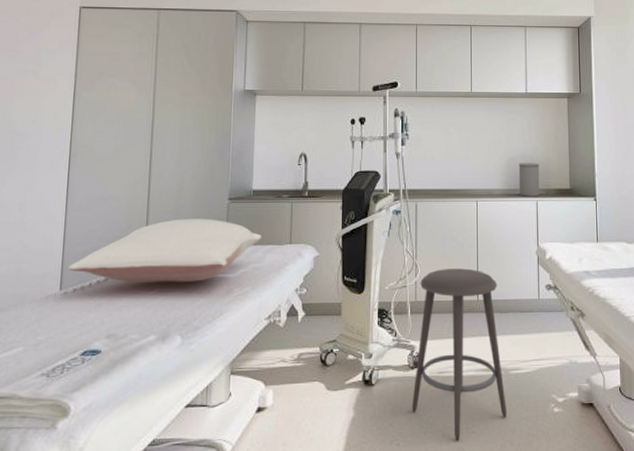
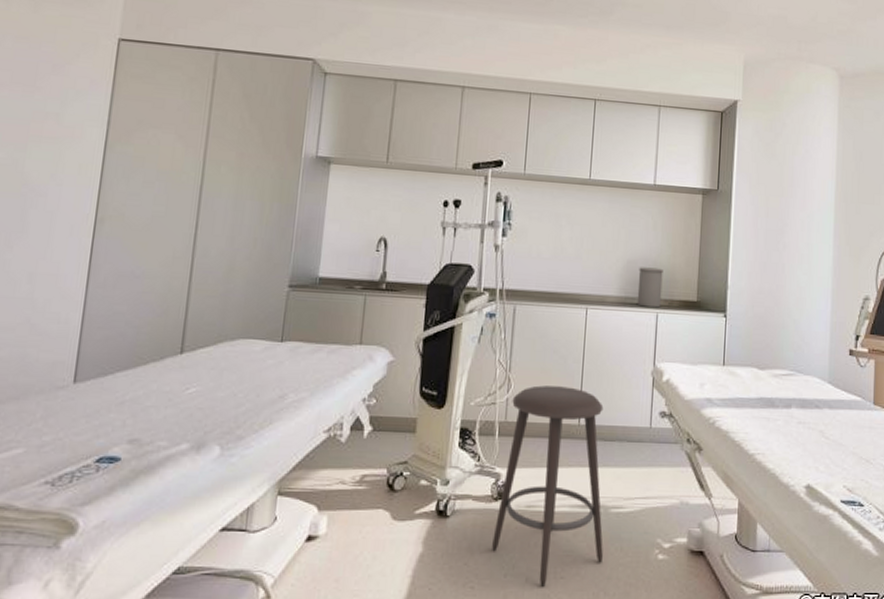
pillow: present [68,218,261,283] -> none [85,306,326,383]

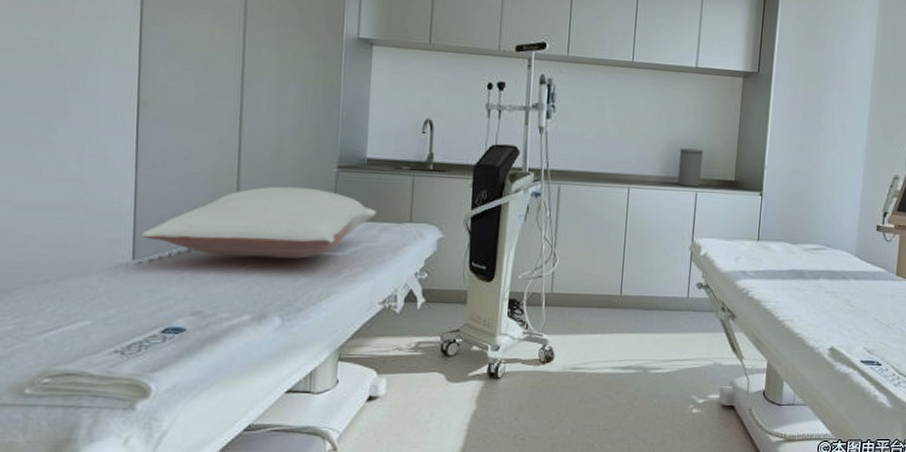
pillow: none [85,306,326,383] -> present [141,186,376,259]
stool: present [492,385,604,587] -> none [540,260,644,437]

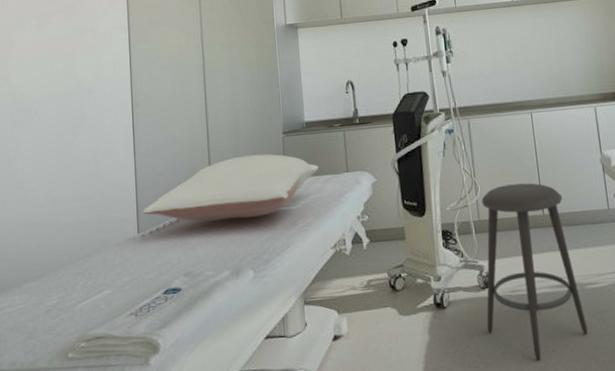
stool: none [540,260,644,437] -> present [481,183,588,361]
canister: present [677,148,703,187] -> none [571,67,597,104]

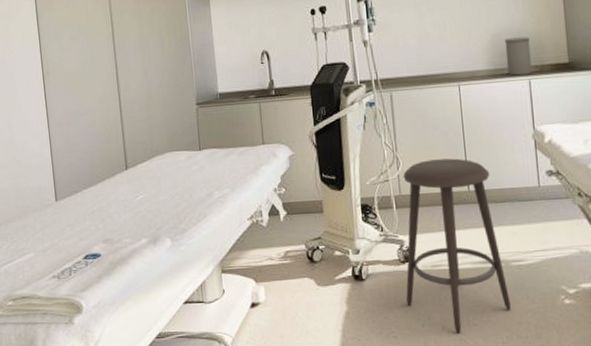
pillow: present [142,154,319,222] -> none [59,125,234,191]
canister: none [571,67,597,104] -> present [504,37,533,76]

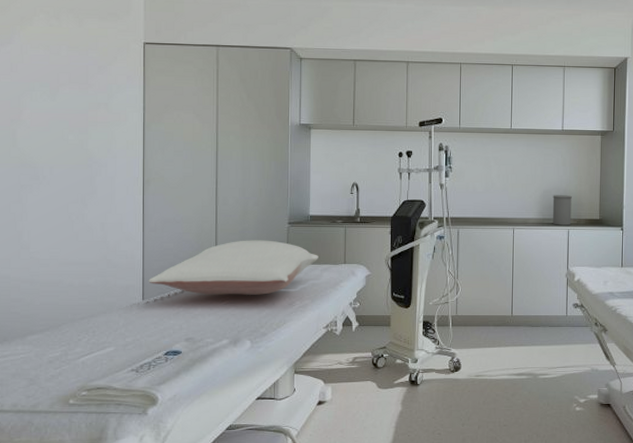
pillow: none [59,125,234,191] -> present [148,240,318,295]
stool: present [403,158,511,333] -> none [452,288,534,432]

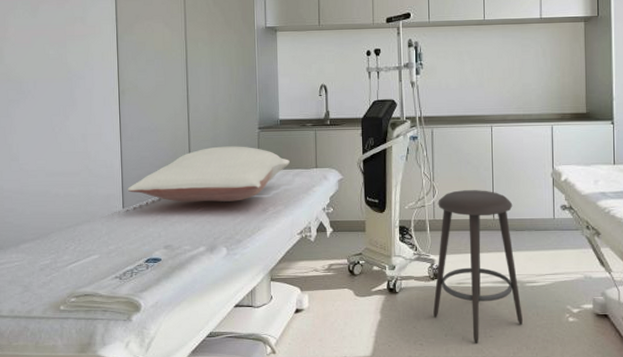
stool: none [452,288,534,432] -> present [433,190,523,343]
canister: present [552,195,572,225] -> none [533,88,555,121]

